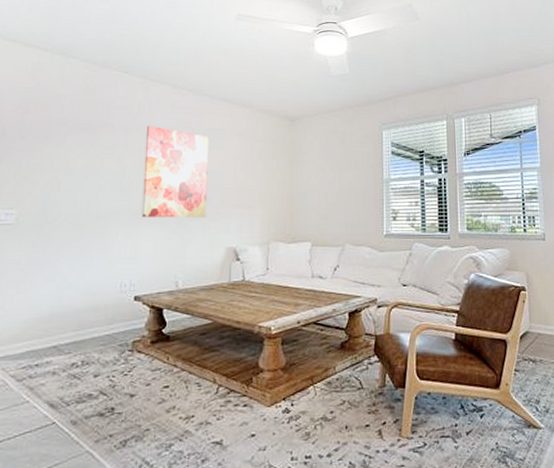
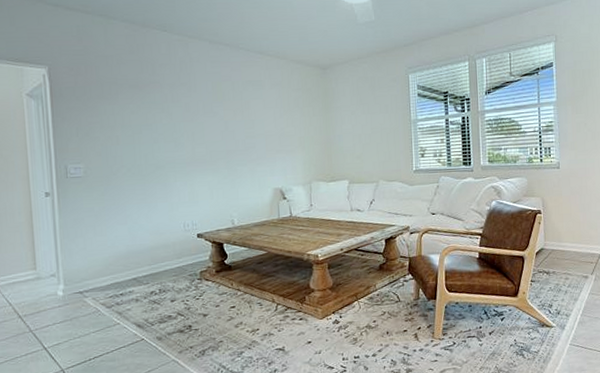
wall art: present [141,126,209,218] -> none [190,81,253,165]

